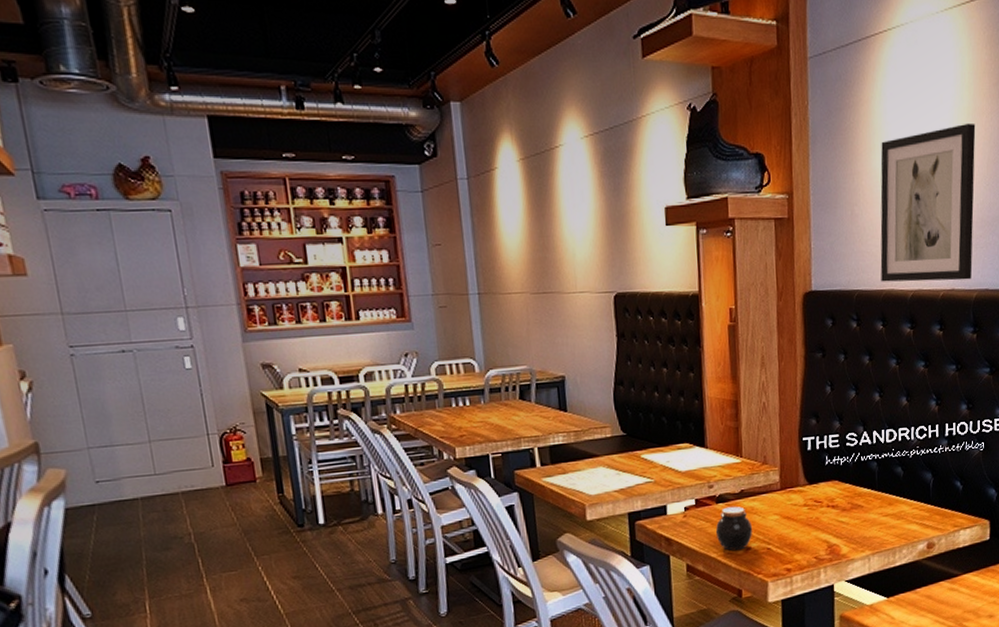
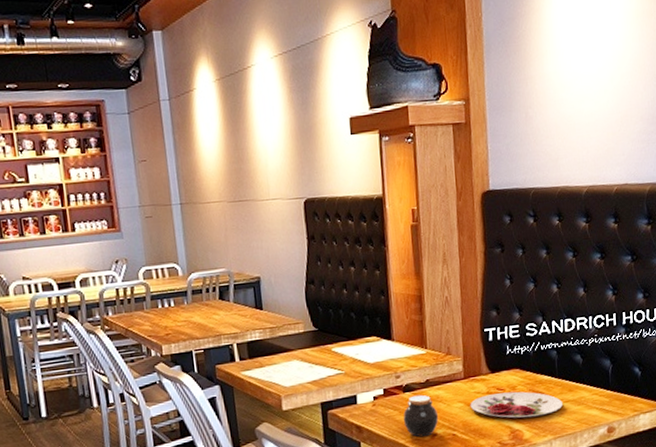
plate: none [786,504,882,532] -> present [470,391,562,418]
wall art: present [880,123,976,282] -> none [553,25,645,180]

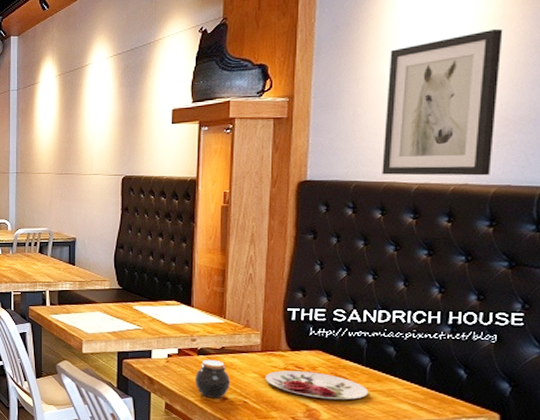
wall art: none [553,25,645,180] -> present [382,28,503,176]

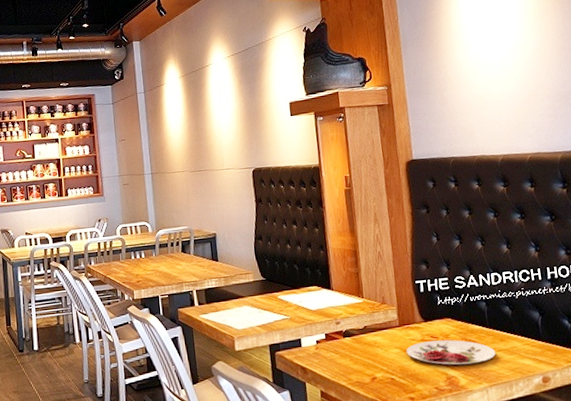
jar: present [194,359,231,399] -> none [344,340,377,380]
wall art: present [382,28,503,176] -> none [461,20,555,150]

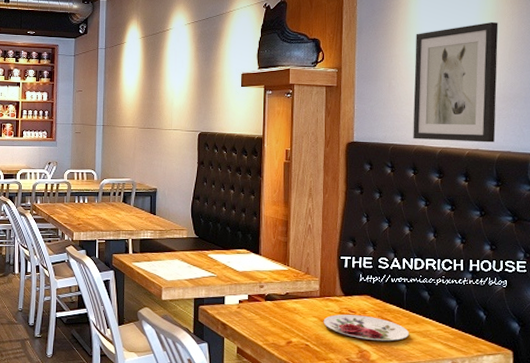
wall art: none [461,20,555,150] -> present [413,21,499,143]

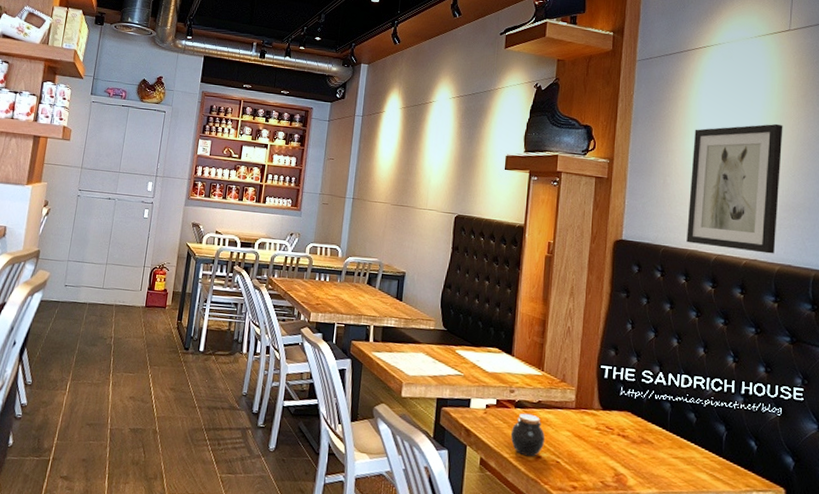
jar: none [263,305,294,343] -> present [510,413,545,457]
plate: present [323,314,409,341] -> none [577,430,671,466]

